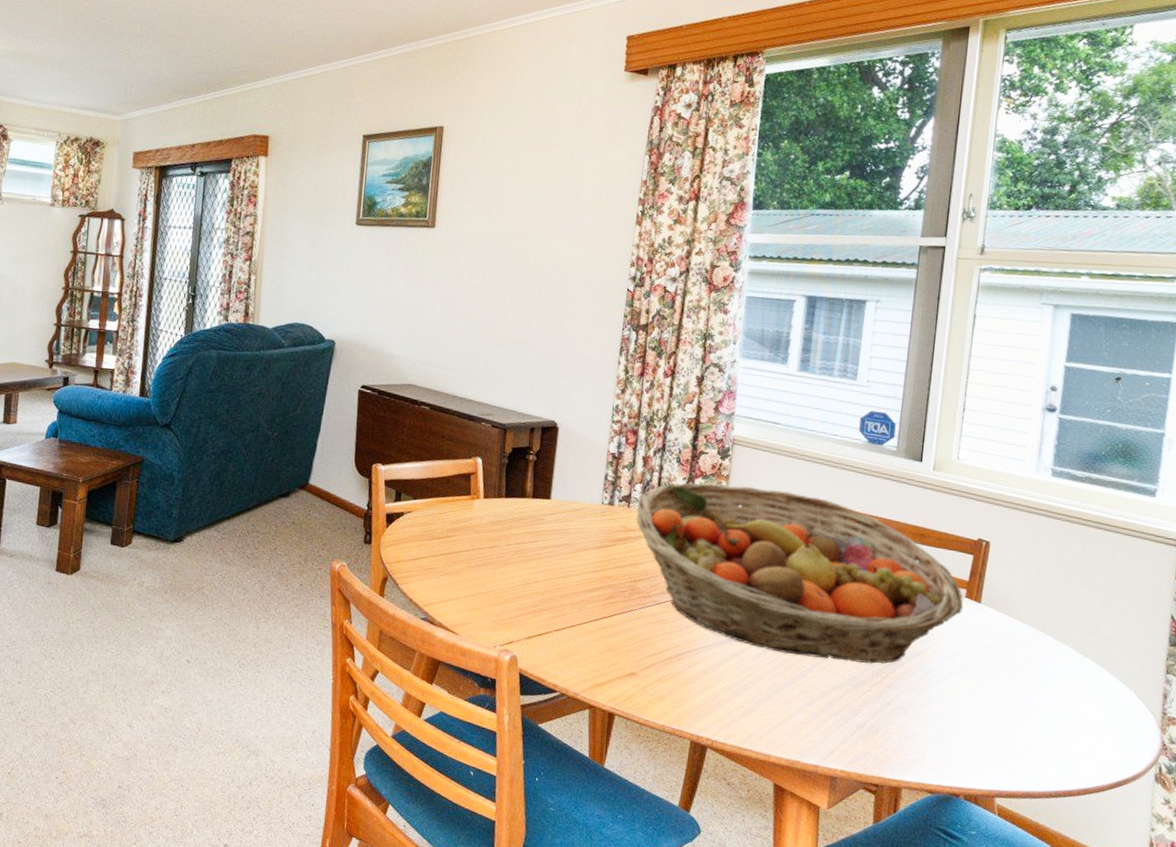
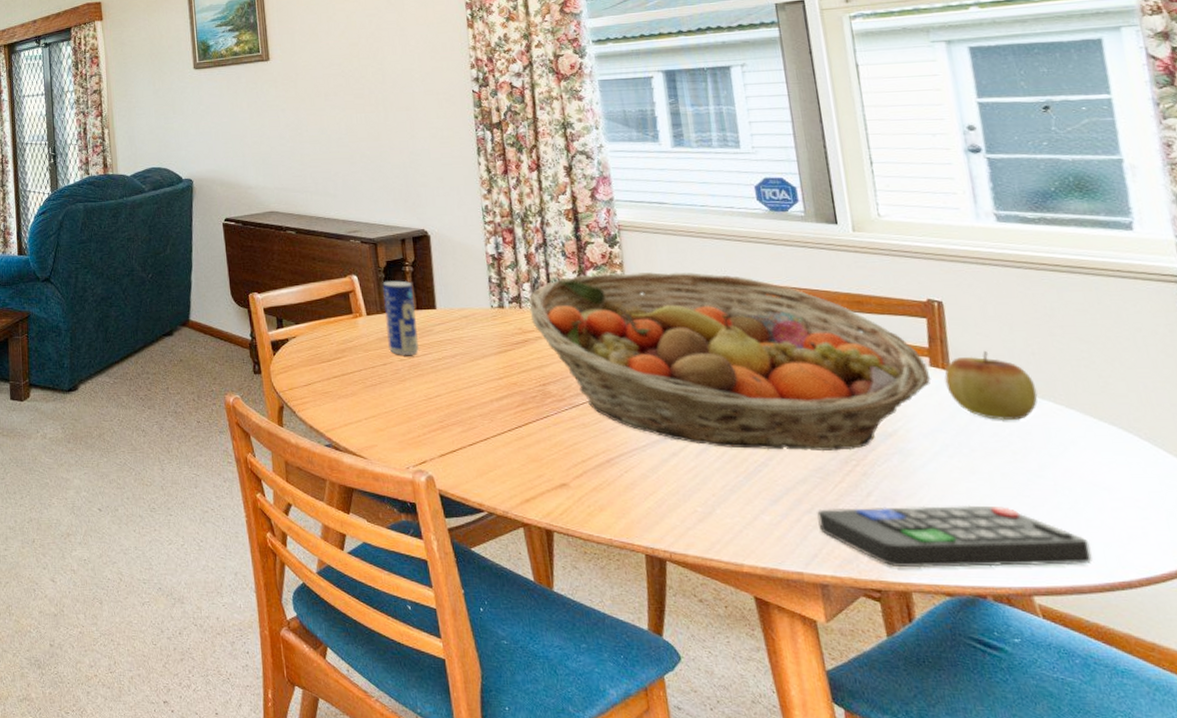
beverage can: none [499,467,533,541] -> present [382,280,420,355]
remote control: none [841,712,1050,774] -> present [817,505,1093,568]
apple: none [973,588,1044,651] -> present [944,350,1038,420]

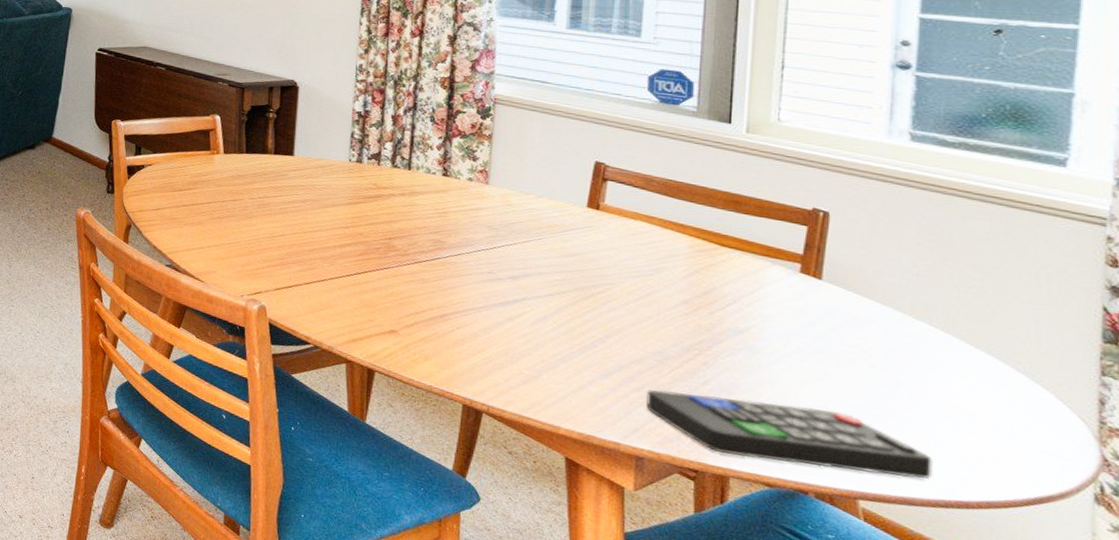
beverage can: present [382,280,420,355] -> none [241,124,273,195]
fruit basket: present [529,271,931,452] -> none [387,141,798,340]
apple: present [944,350,1038,420] -> none [812,265,913,336]

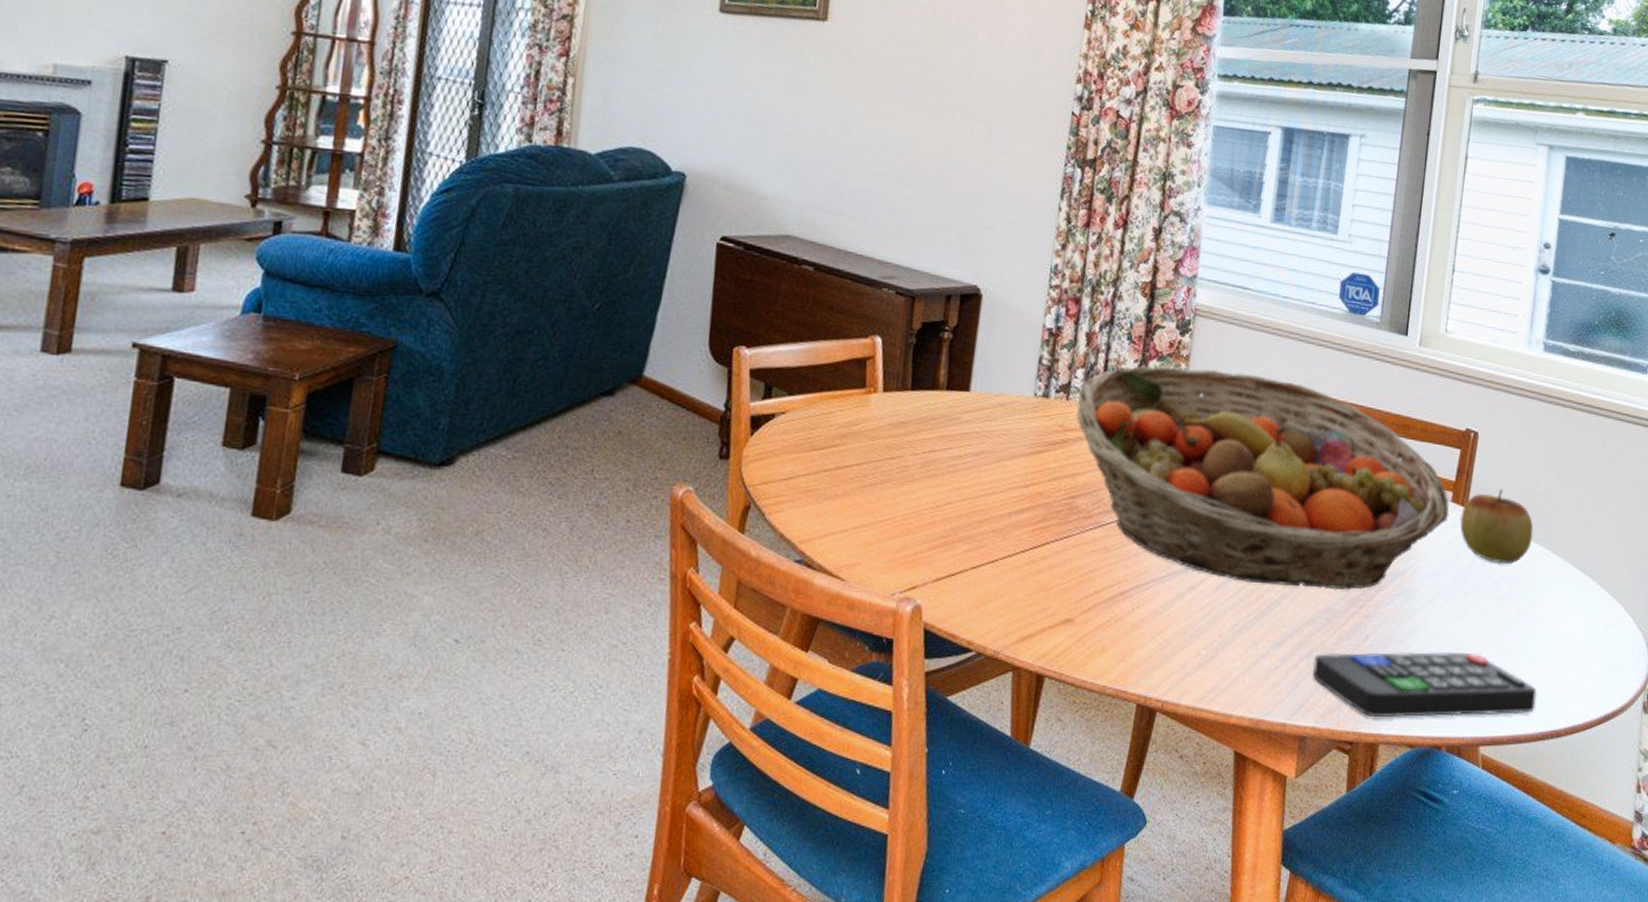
fruit basket: none [387,141,798,340] -> present [1075,365,1449,590]
apple: none [812,265,913,336] -> present [1459,488,1534,564]

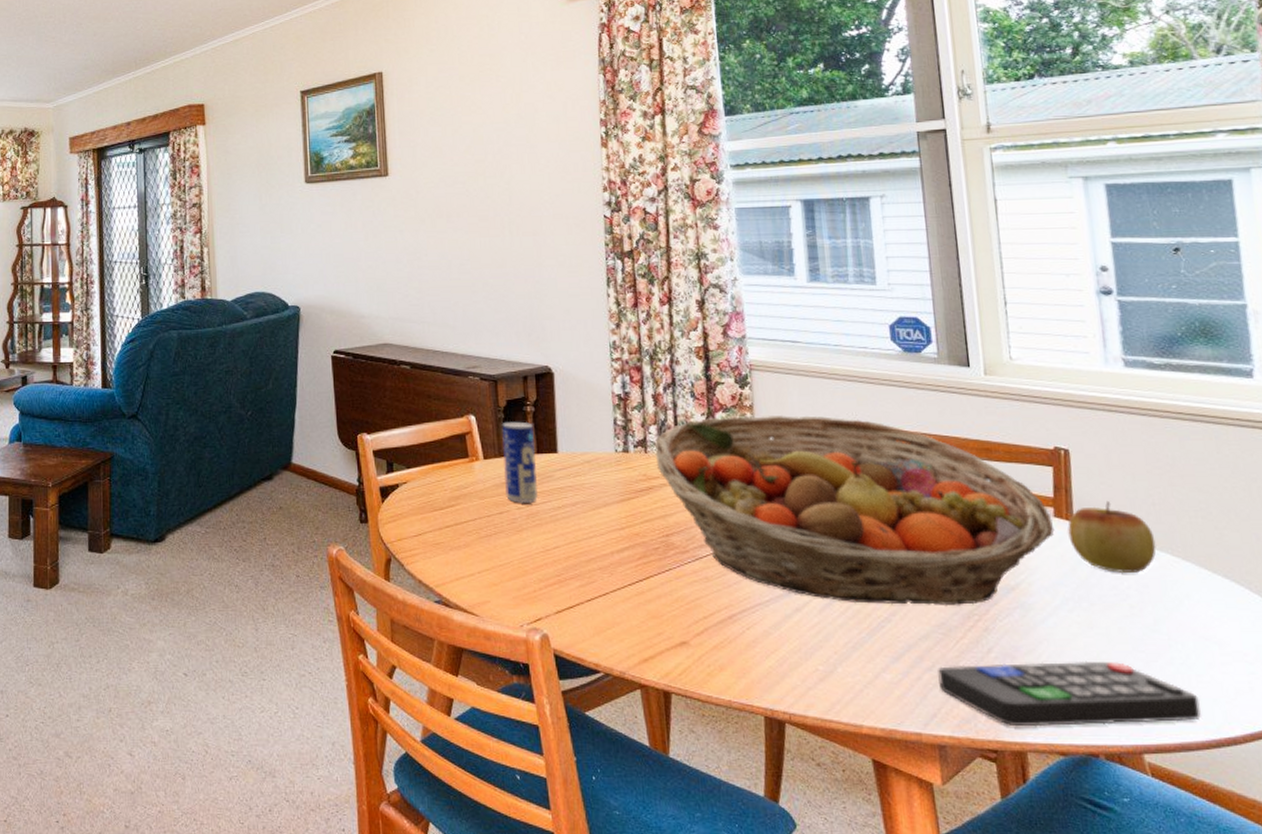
beverage can: none [901,348,948,449] -> present [502,421,539,503]

